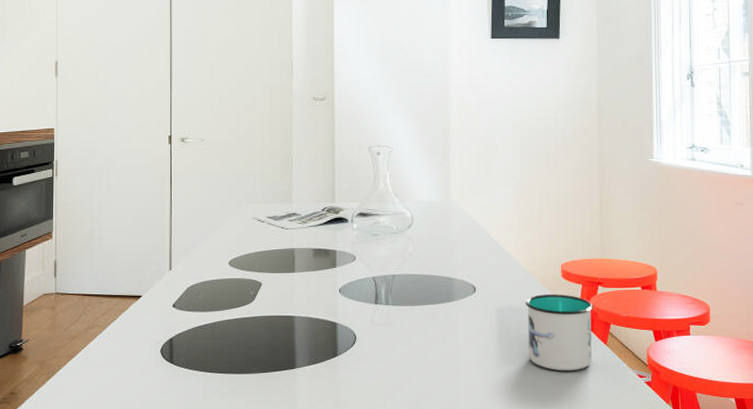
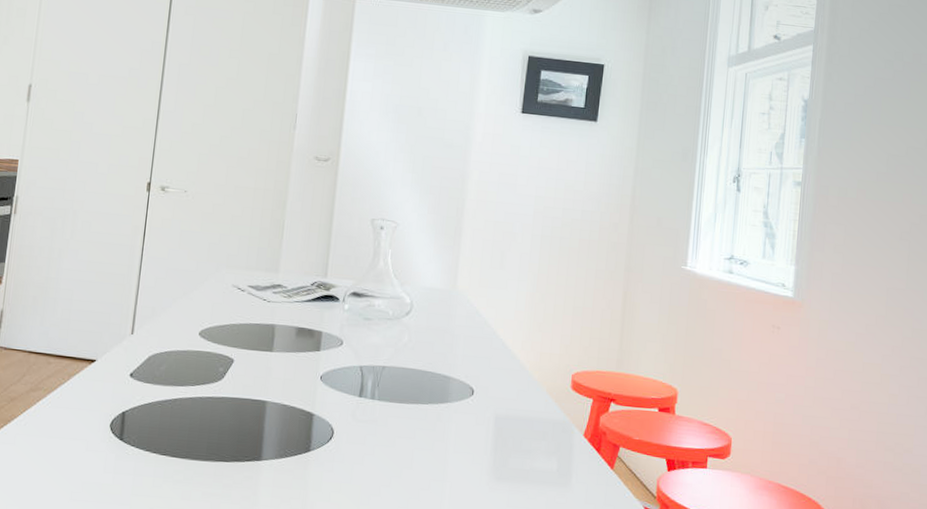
mug: present [525,294,594,371] -> none [524,405,604,496]

